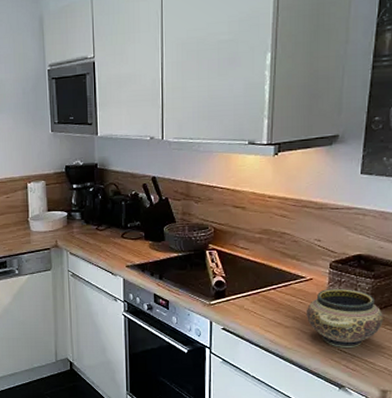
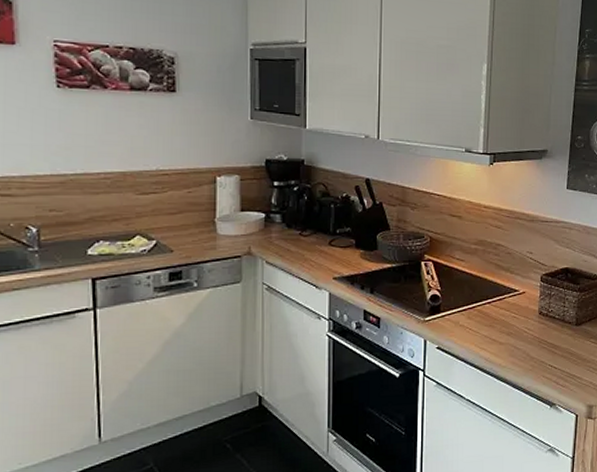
ceramic bowl: present [307,289,383,347] -> none [520,302,588,363]

